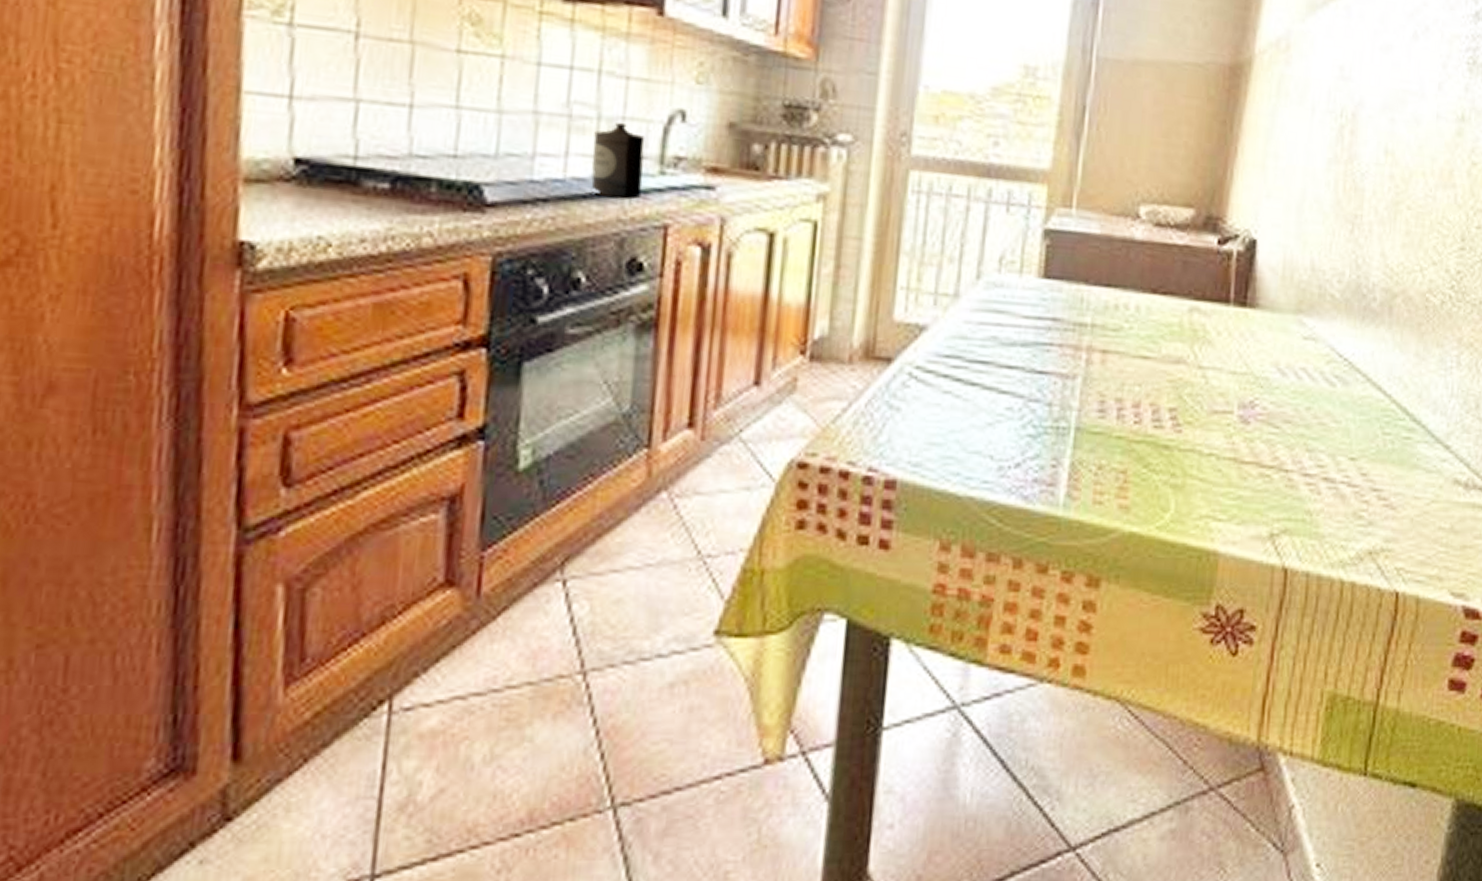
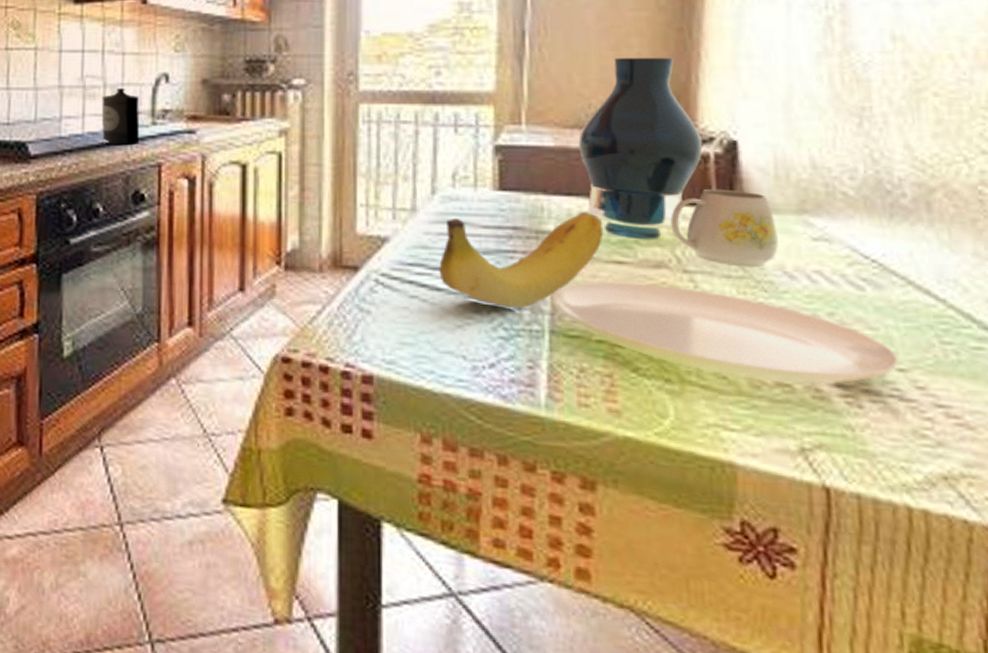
fruit: none [975,304,1135,405] -> present [439,211,604,309]
plate: none [1080,376,1352,475] -> present [551,281,900,385]
vase: none [1122,145,1229,336] -> present [578,57,703,241]
mug: none [1193,286,1278,365] -> present [670,188,778,268]

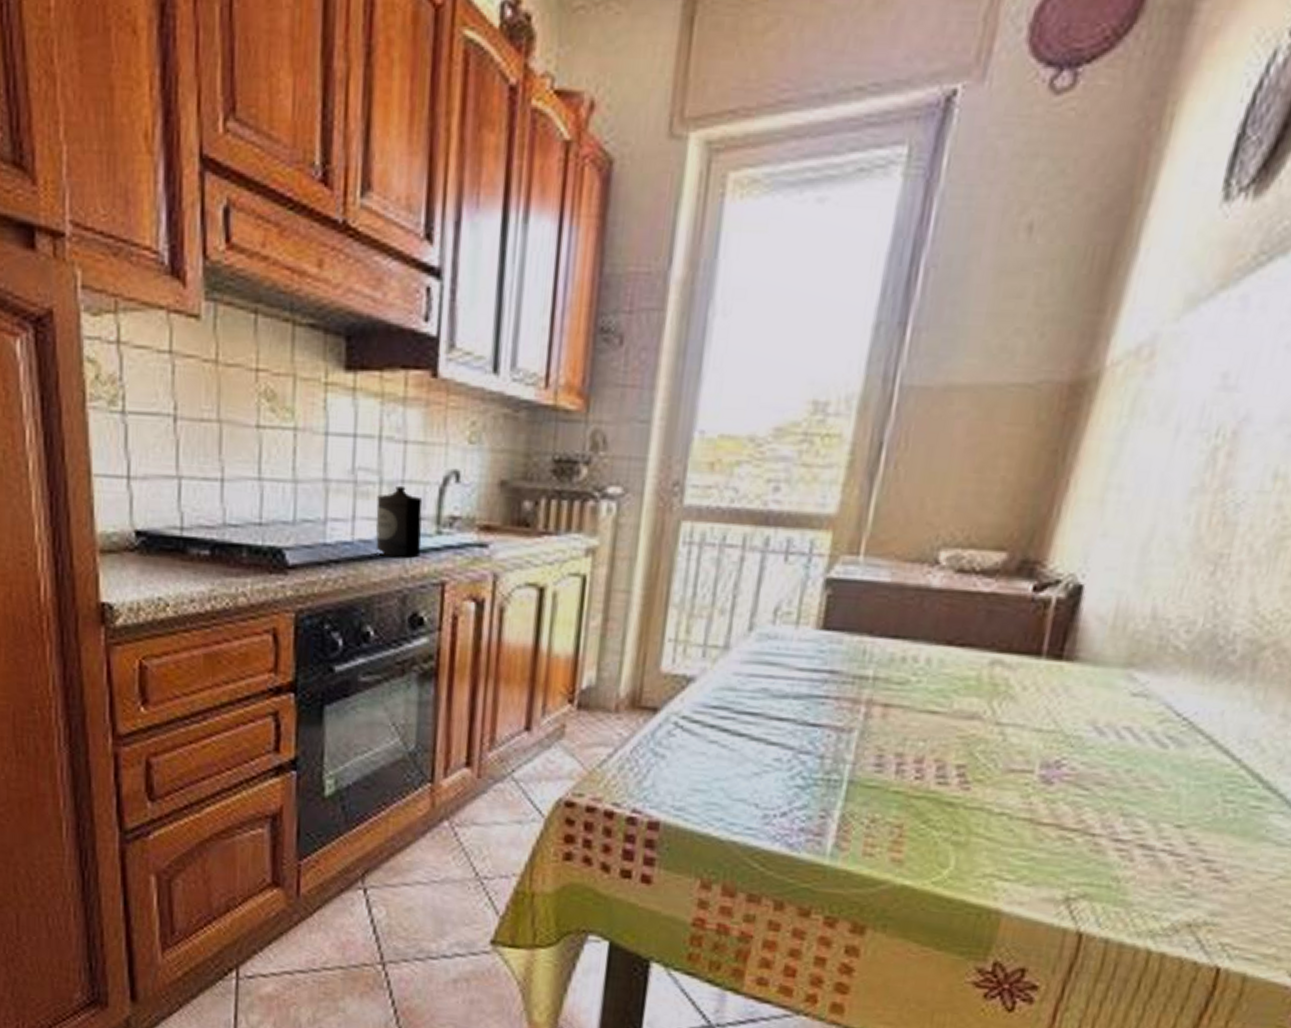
fruit: present [439,211,604,309] -> none [743,656,925,757]
plate: present [551,281,900,385] -> none [856,731,1181,839]
vase: present [578,57,703,241] -> none [911,482,1048,690]
mug: present [670,188,778,268] -> none [993,637,1100,723]

